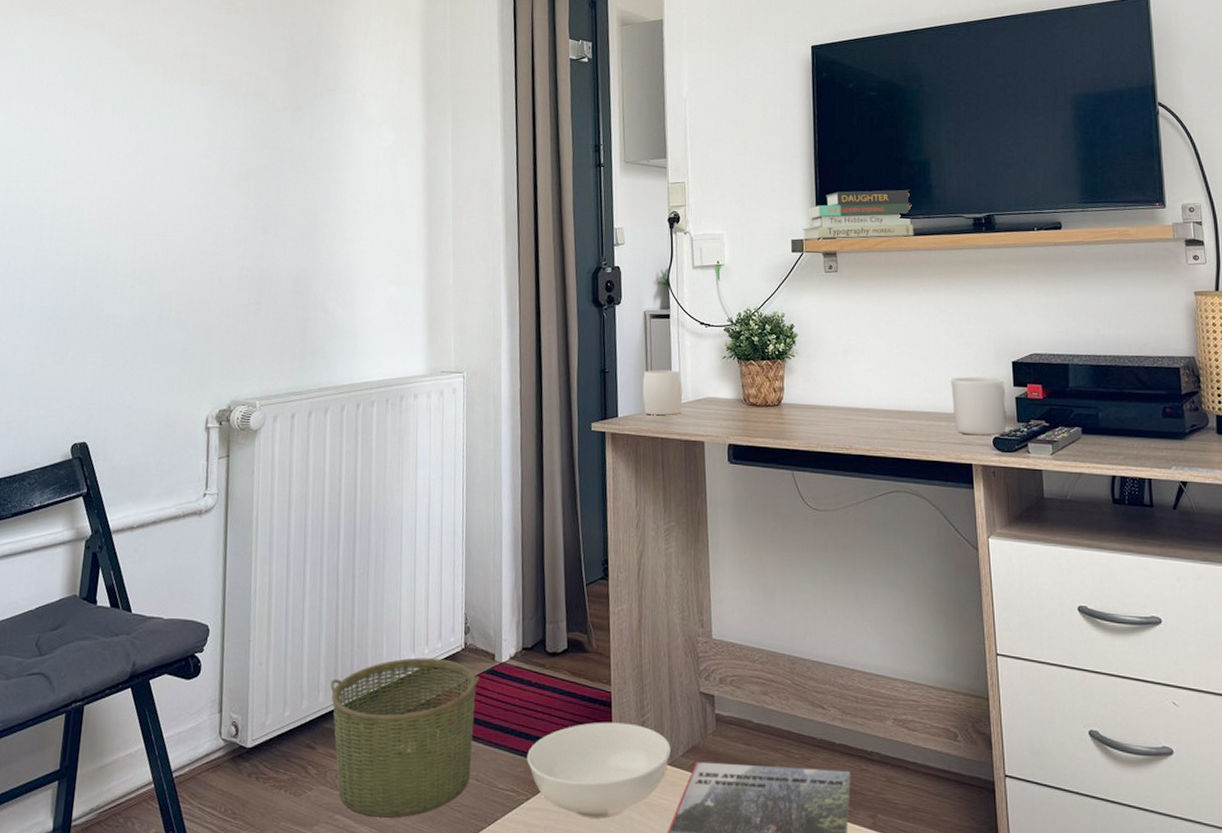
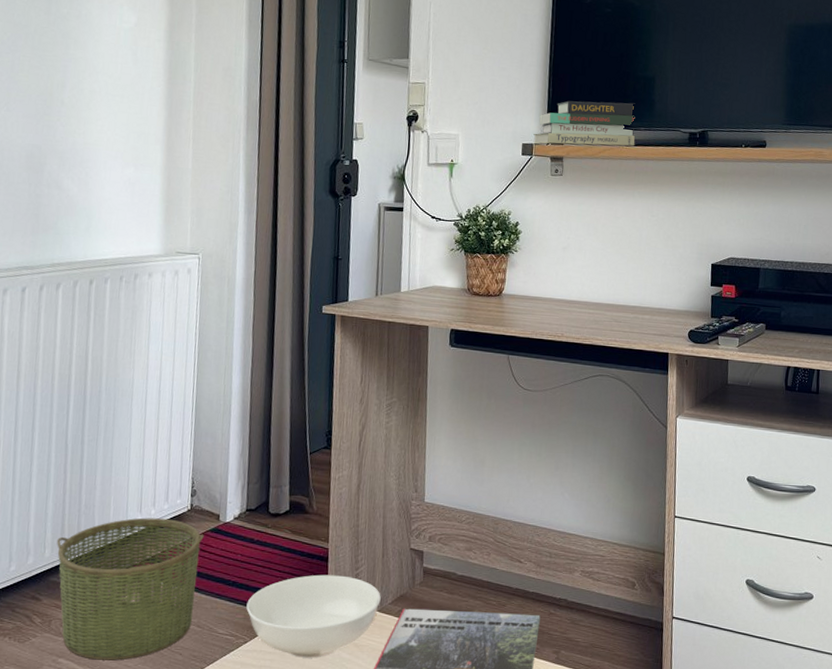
mug: present [642,370,682,416] -> none [372,258,411,302]
mug: present [951,376,1006,436] -> none [655,275,704,329]

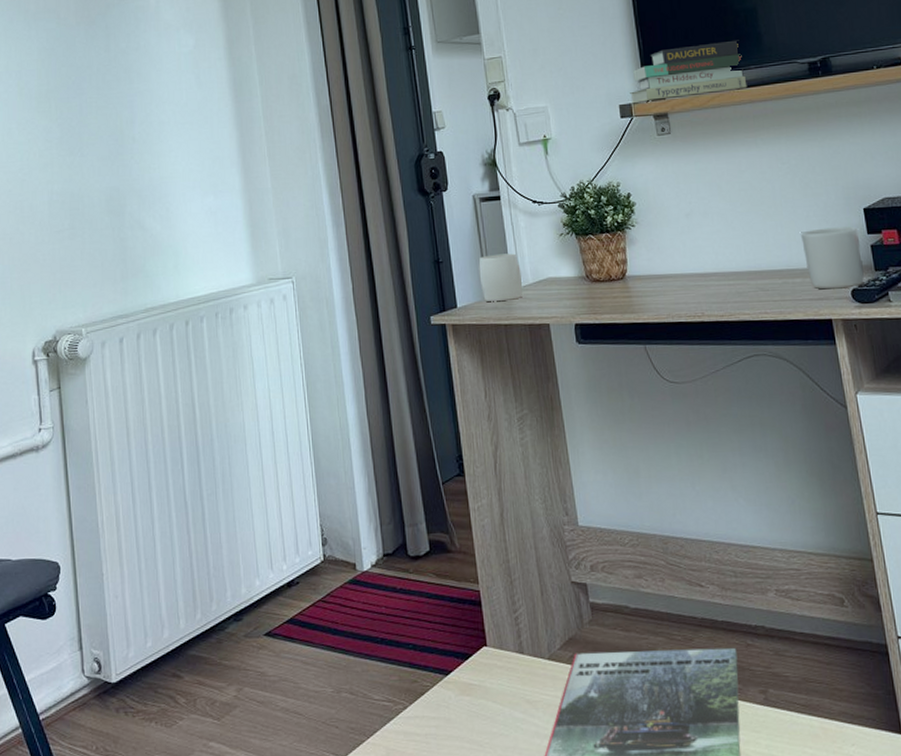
basket: present [57,517,204,661] -> none [190,573,344,741]
bowl: present [246,574,381,658] -> none [400,620,548,721]
mug: none [372,258,411,302] -> present [478,253,522,303]
mug: none [655,275,704,329] -> present [801,226,864,290]

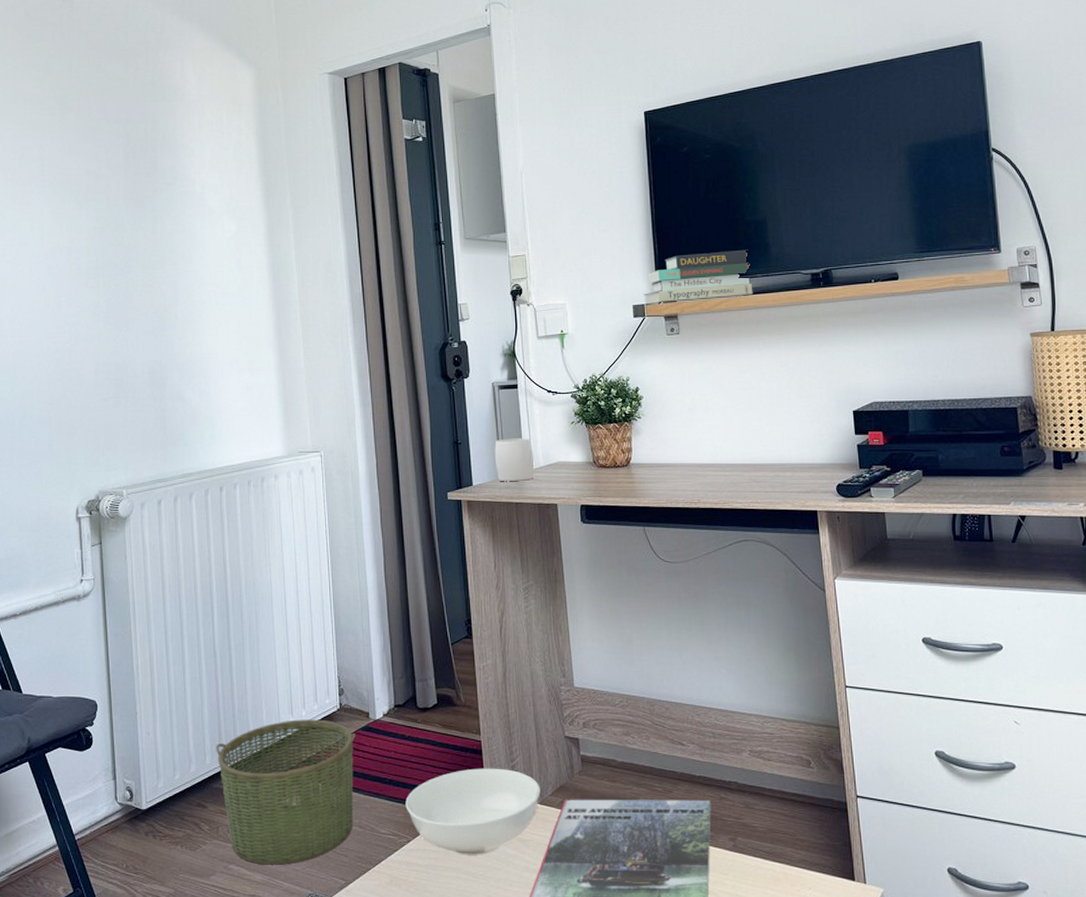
basket: none [190,573,344,741] -> present [216,719,356,865]
bowl: none [400,620,548,721] -> present [405,768,540,855]
mug: present [801,226,864,290] -> none [794,427,849,483]

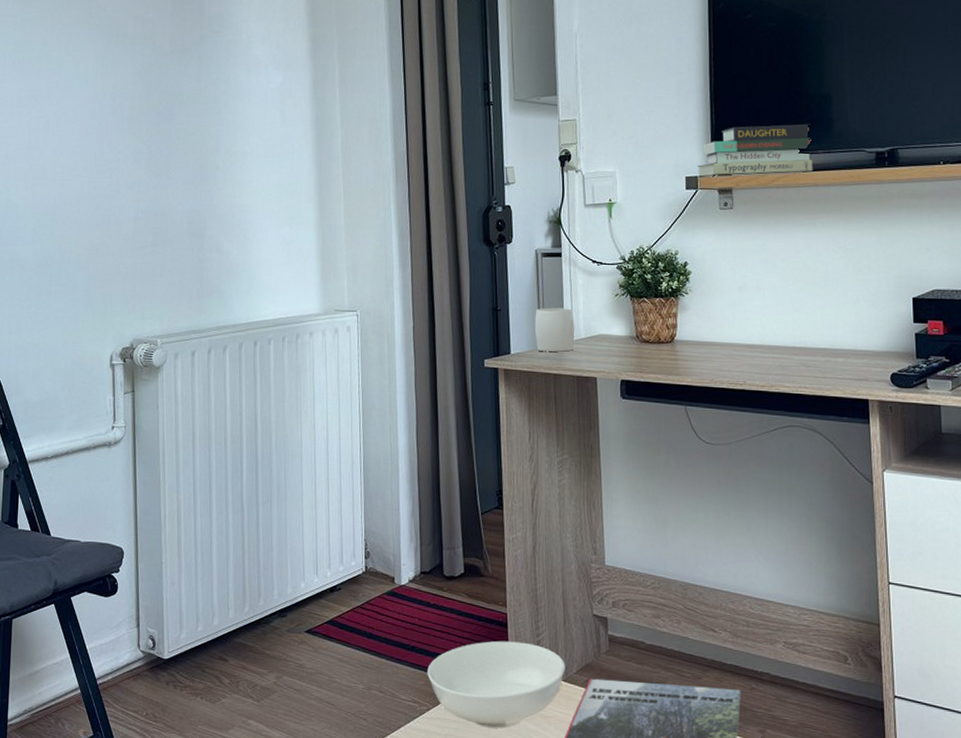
basket: present [216,719,356,865] -> none [239,579,380,724]

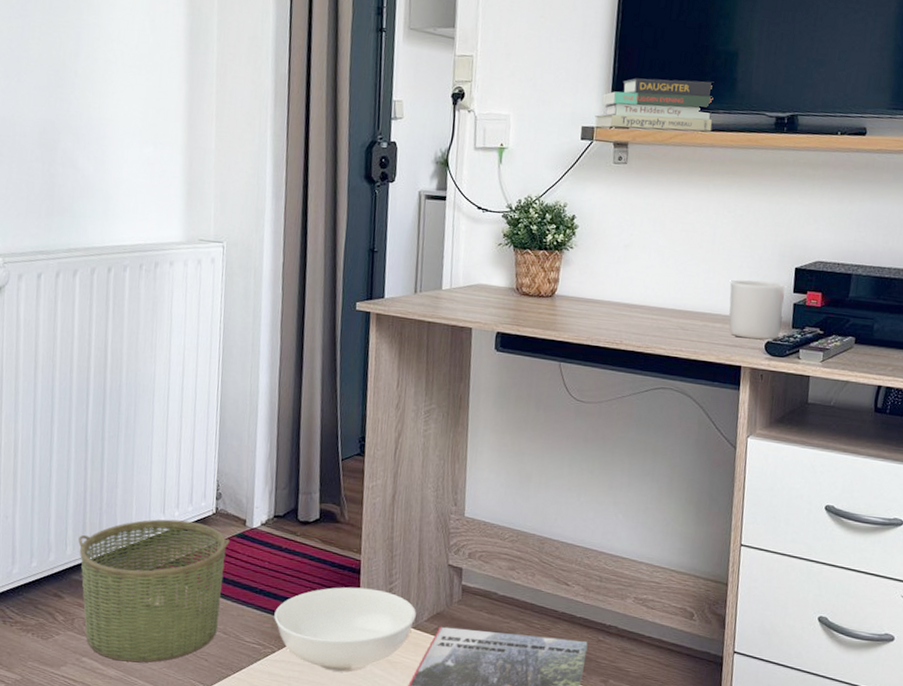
basket: none [239,579,380,724] -> present [78,519,230,663]
mug: present [534,307,575,353] -> none [411,252,454,300]
mug: none [848,312,906,372] -> present [729,279,785,340]

